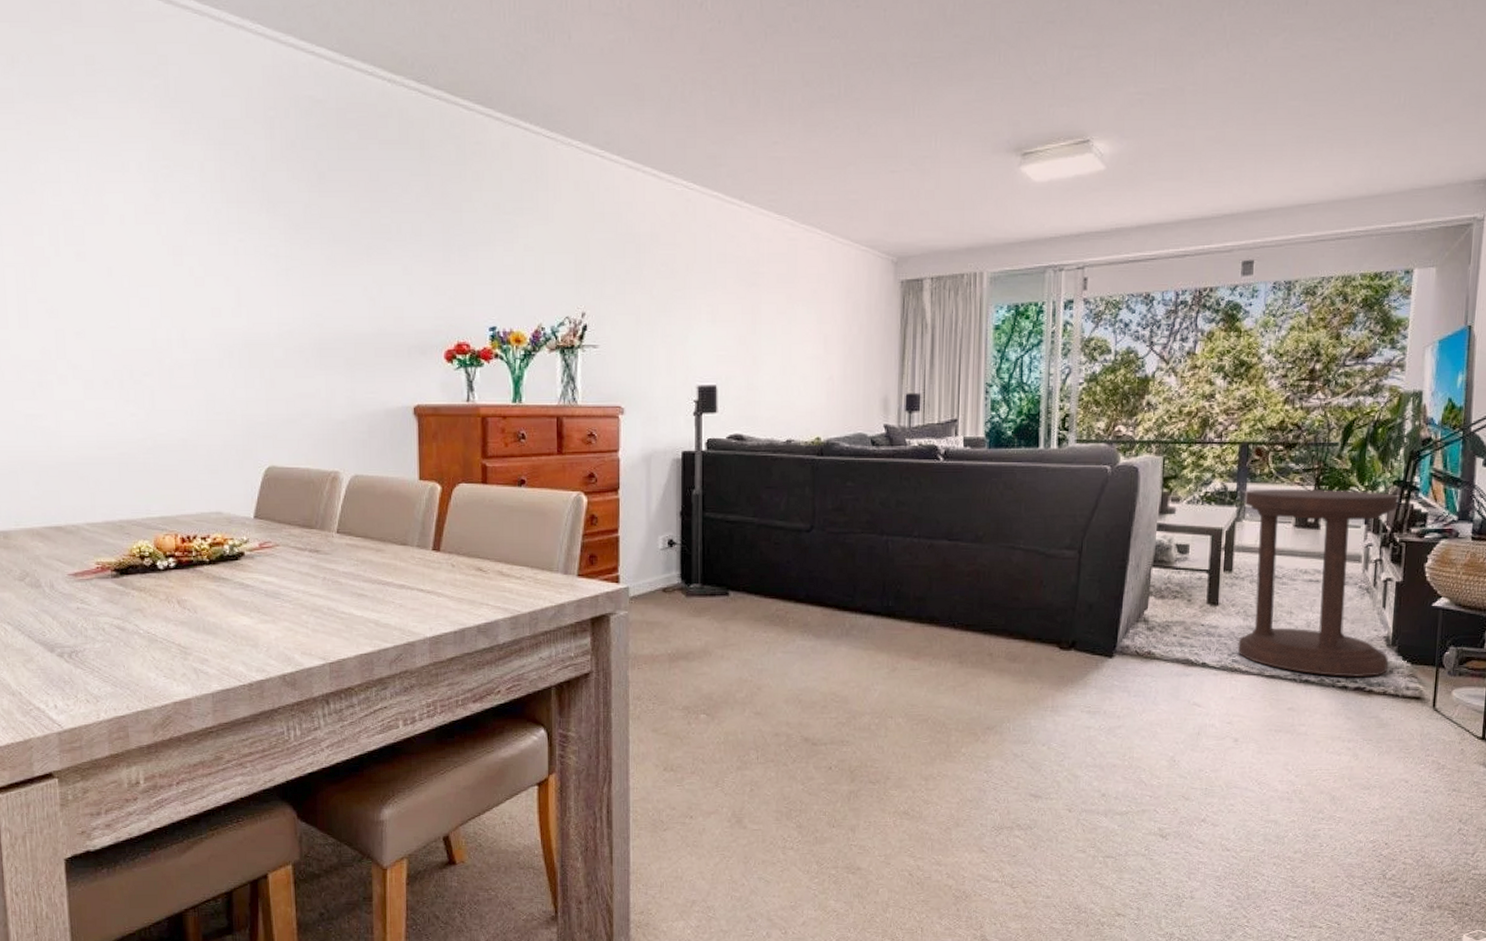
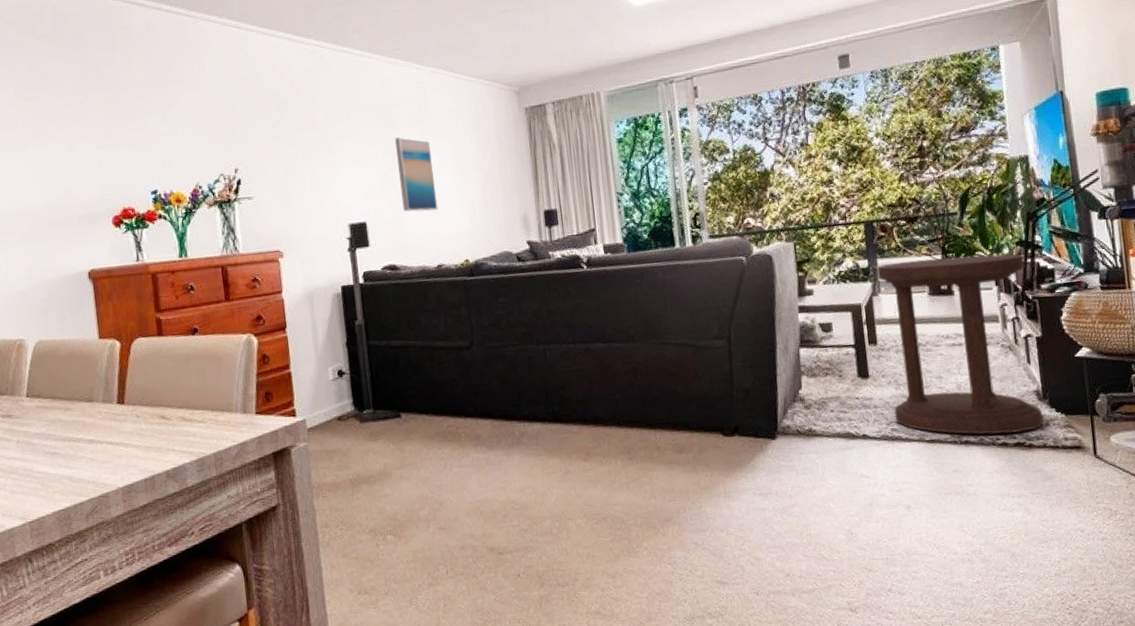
wall art: none [756,298,795,382] -> present [395,137,438,212]

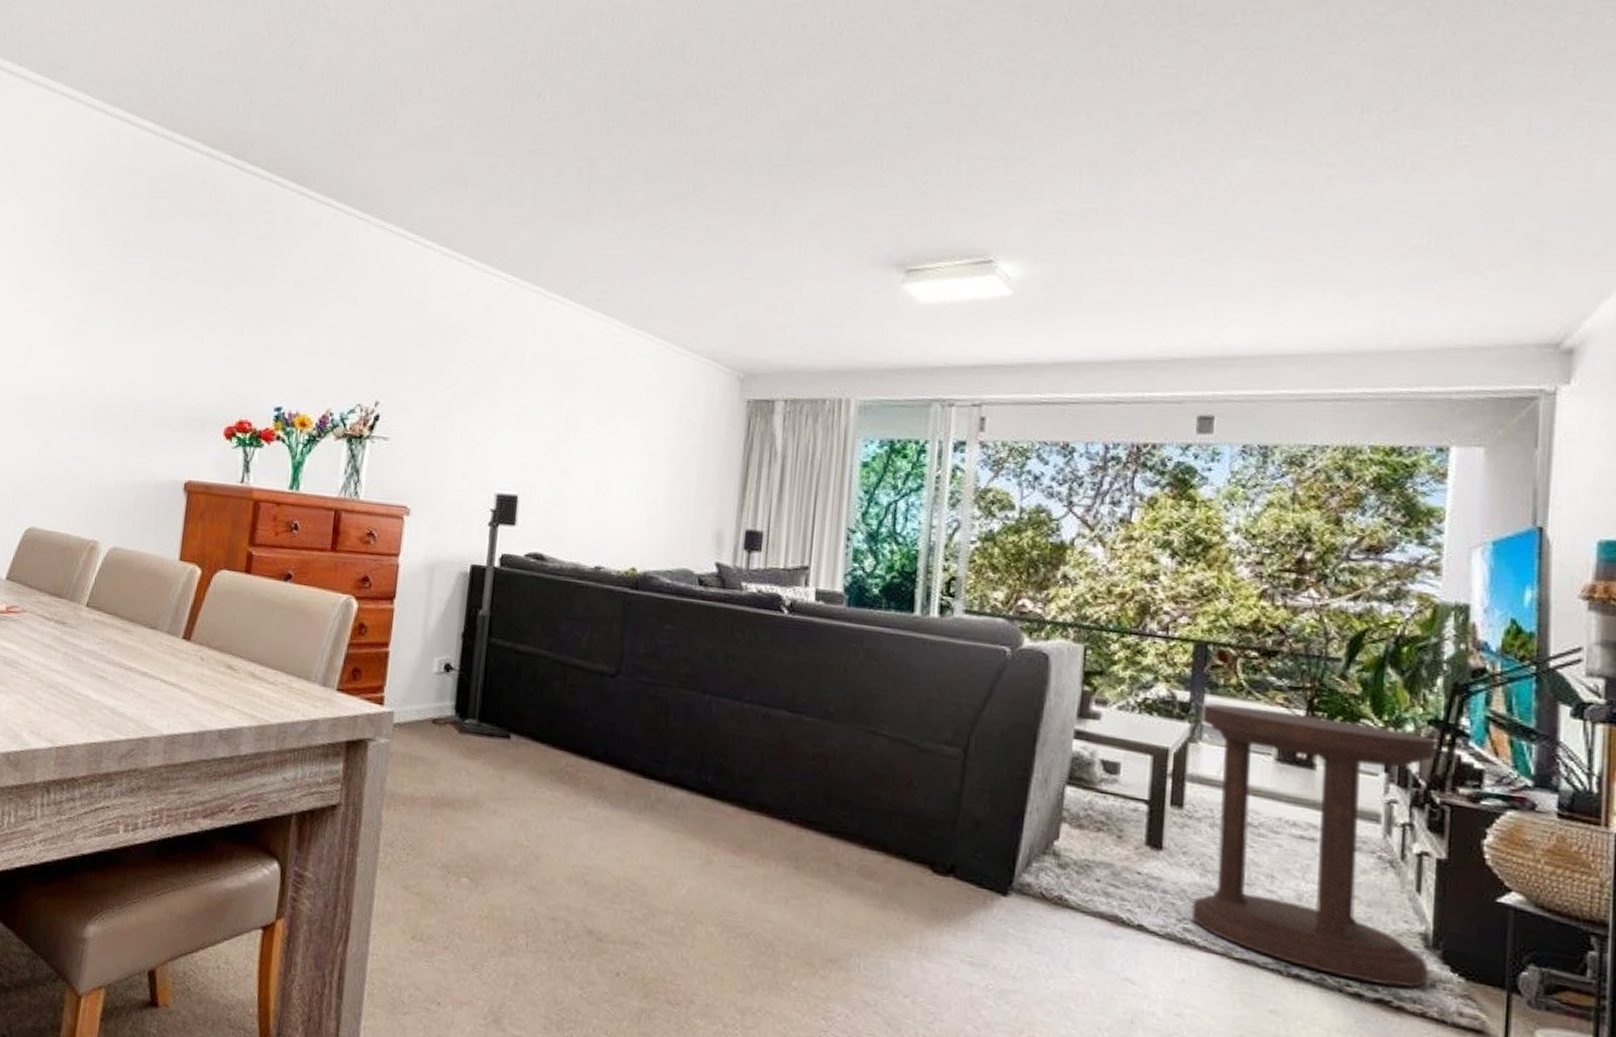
wall art: present [395,137,438,212] -> none [566,404,618,501]

